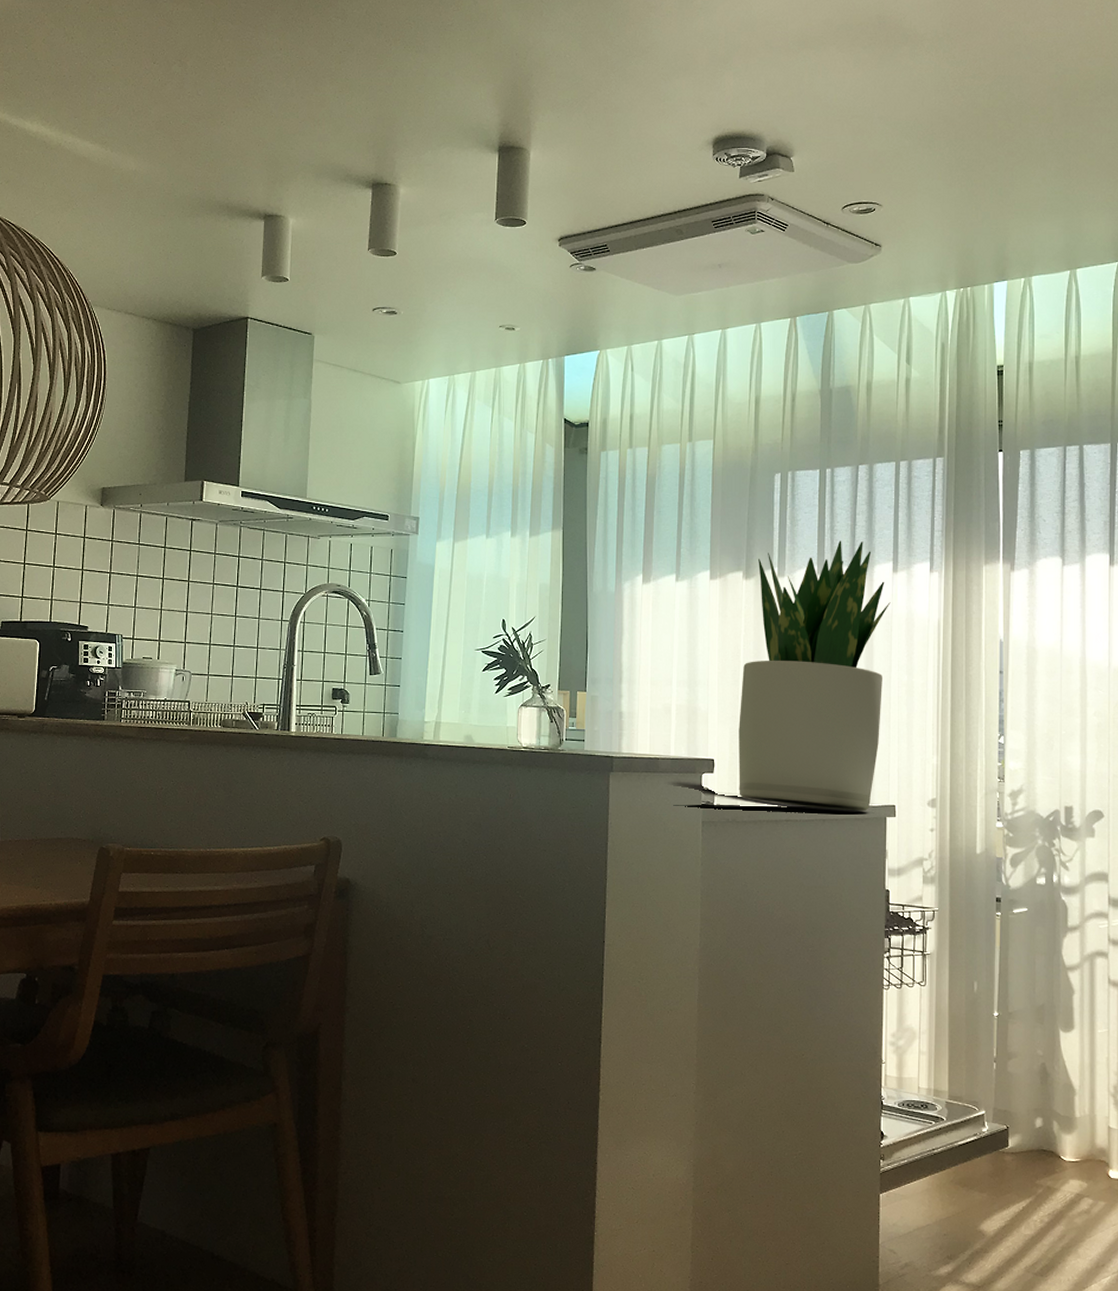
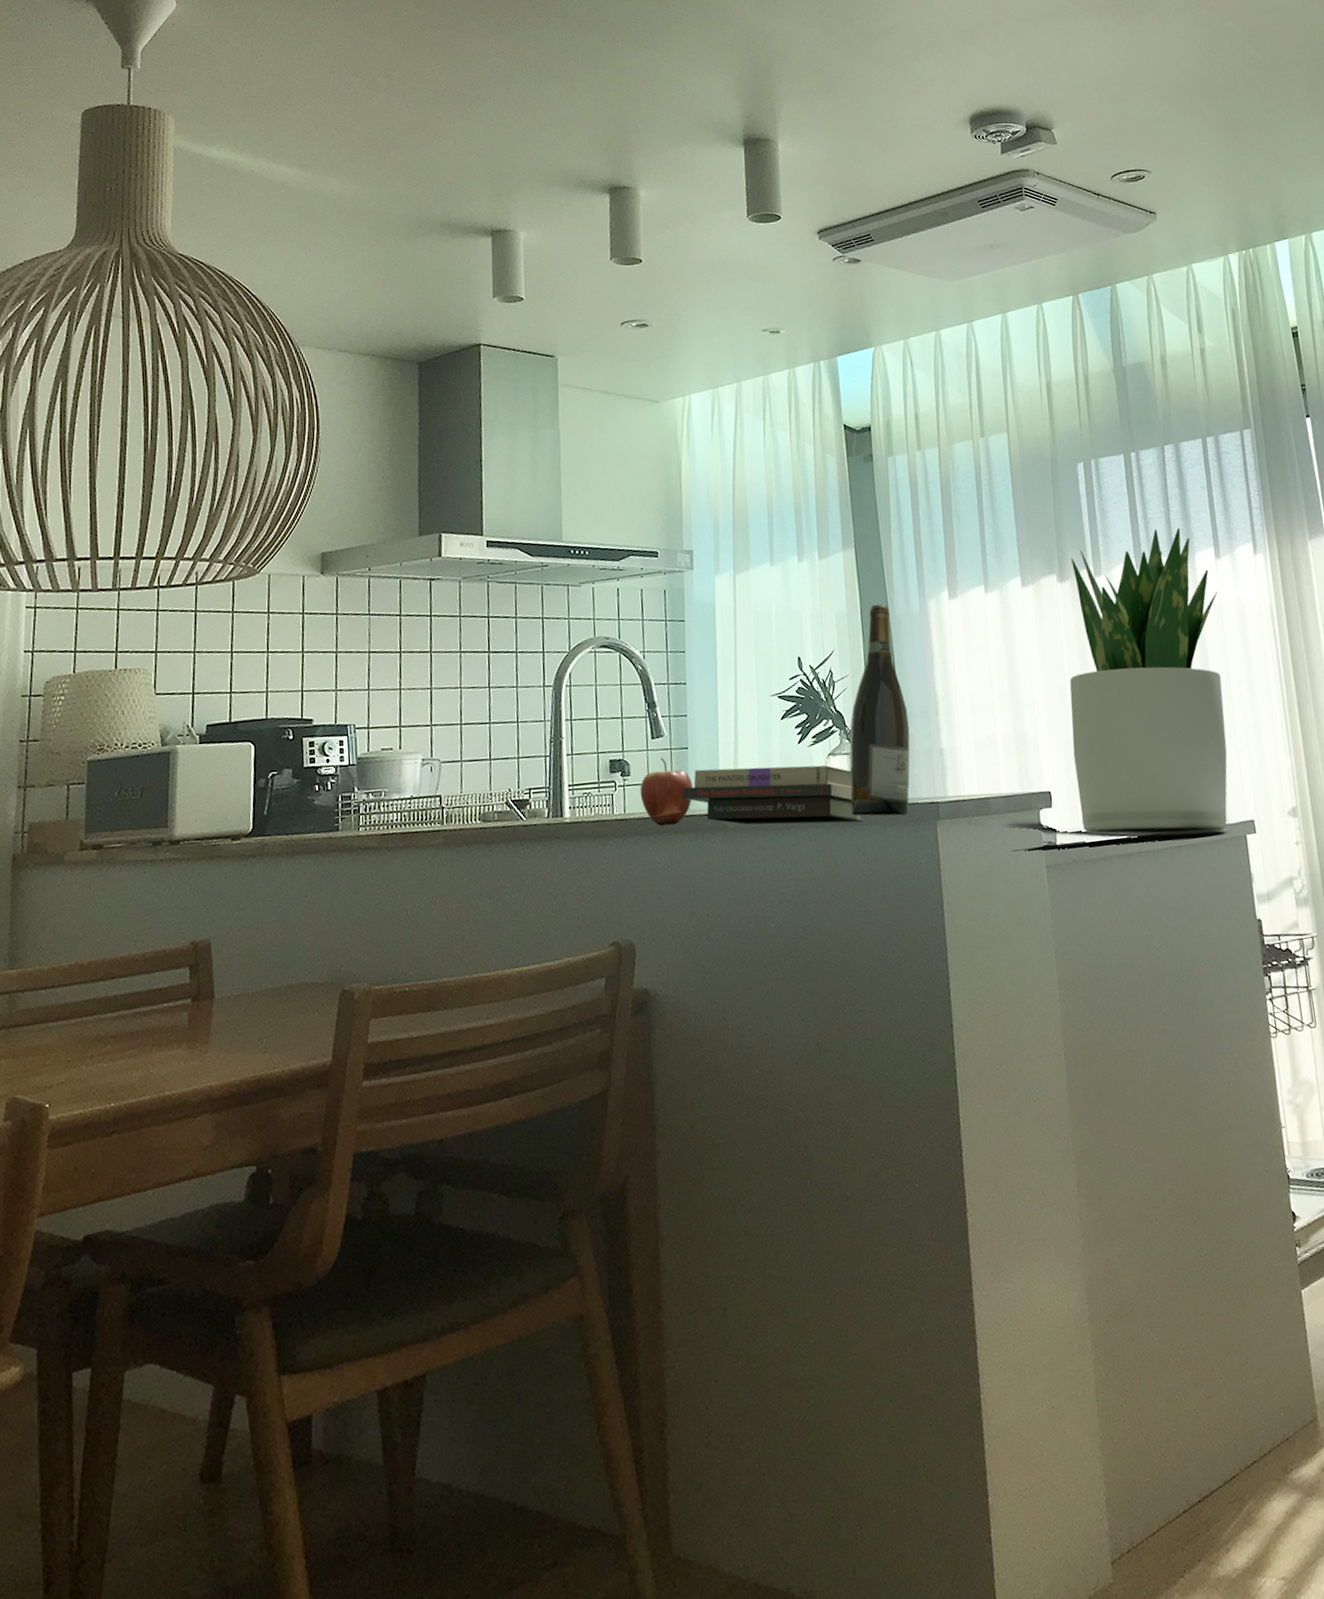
fruit: none [356,691,401,749] -> present [640,757,692,826]
books: none [392,705,546,765] -> present [682,765,864,825]
wine bottle: none [535,581,595,765] -> present [849,604,910,818]

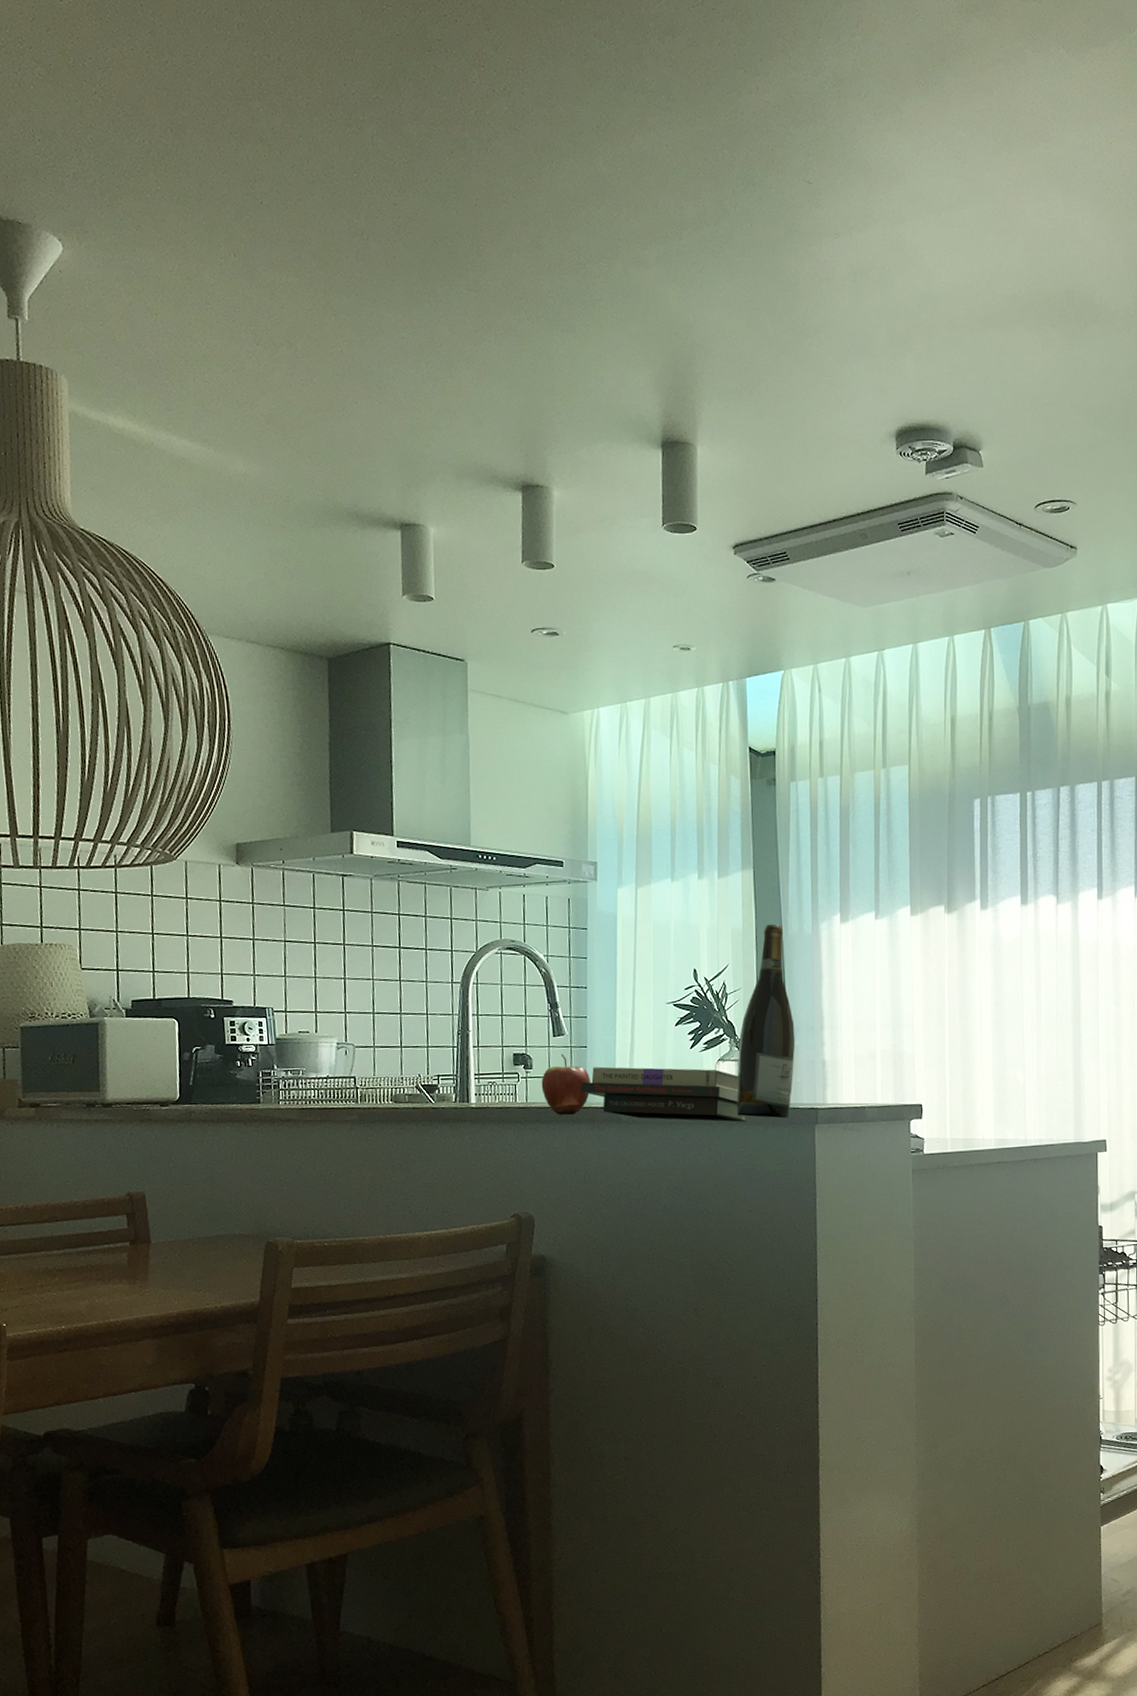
planter: present [1069,528,1228,835] -> none [946,868,1096,1149]

